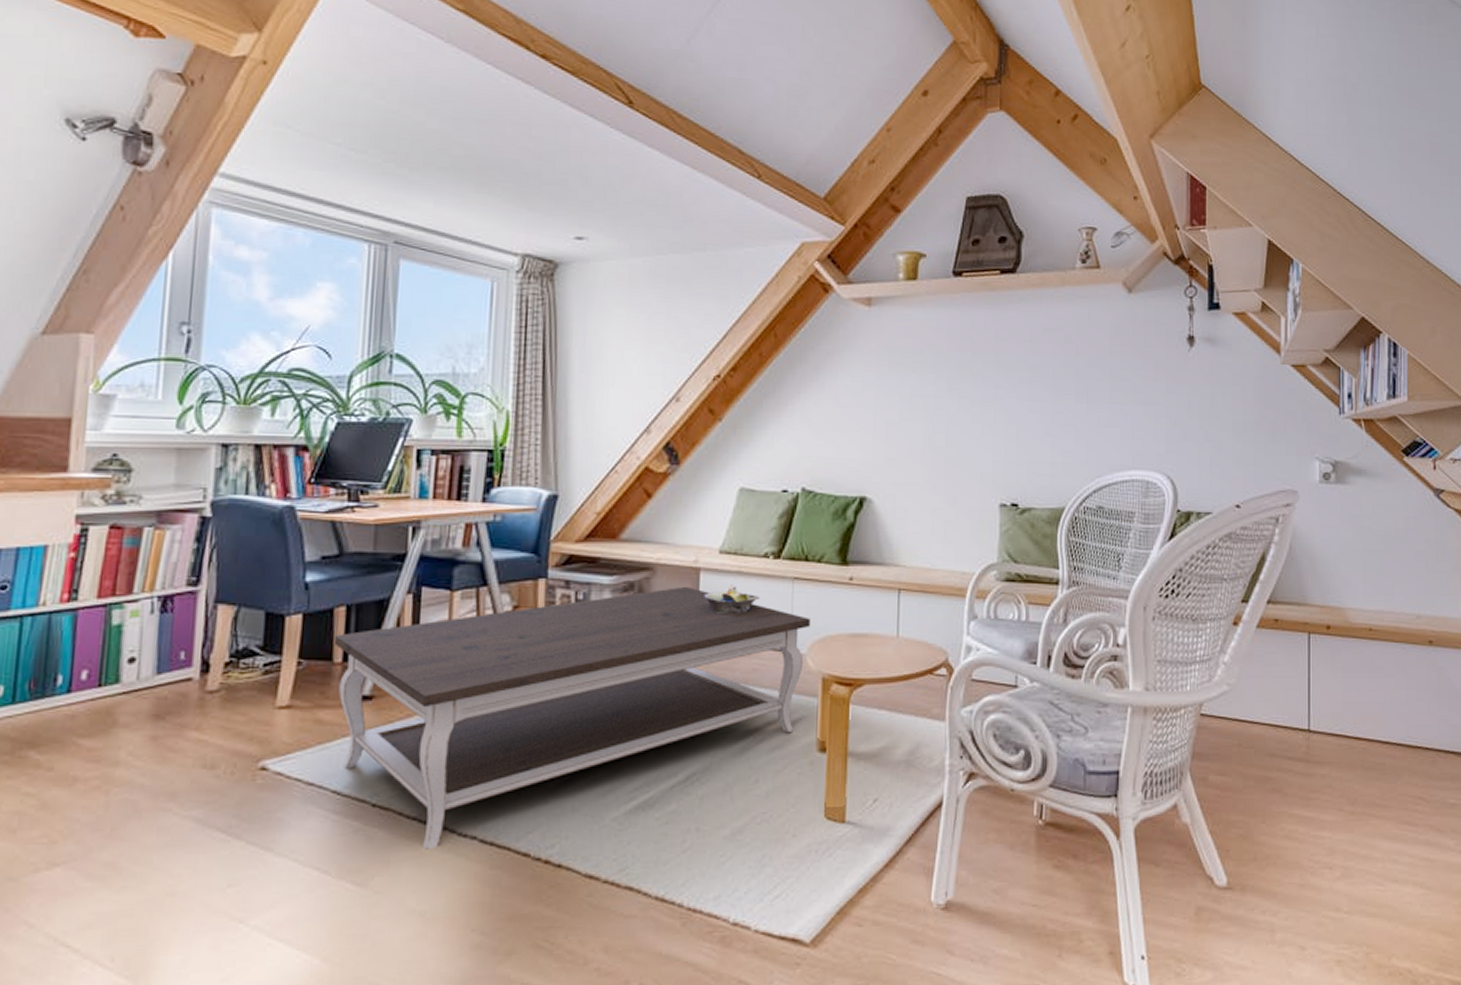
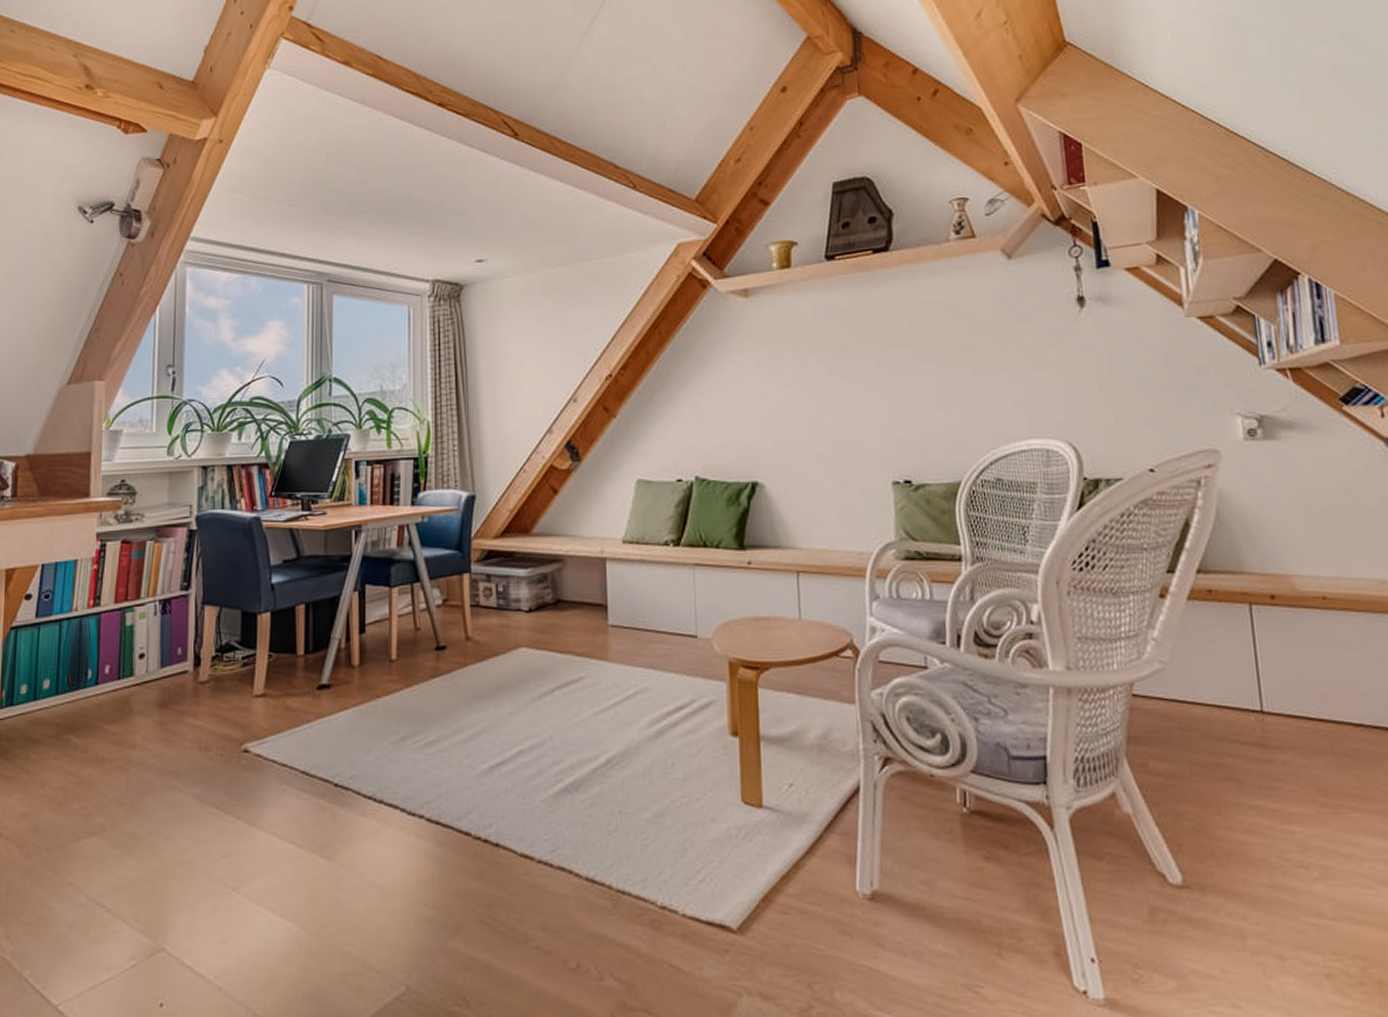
coffee table: present [333,586,810,850] -> none [296,575,713,827]
decorative bowl: present [702,584,760,613] -> none [610,573,664,601]

